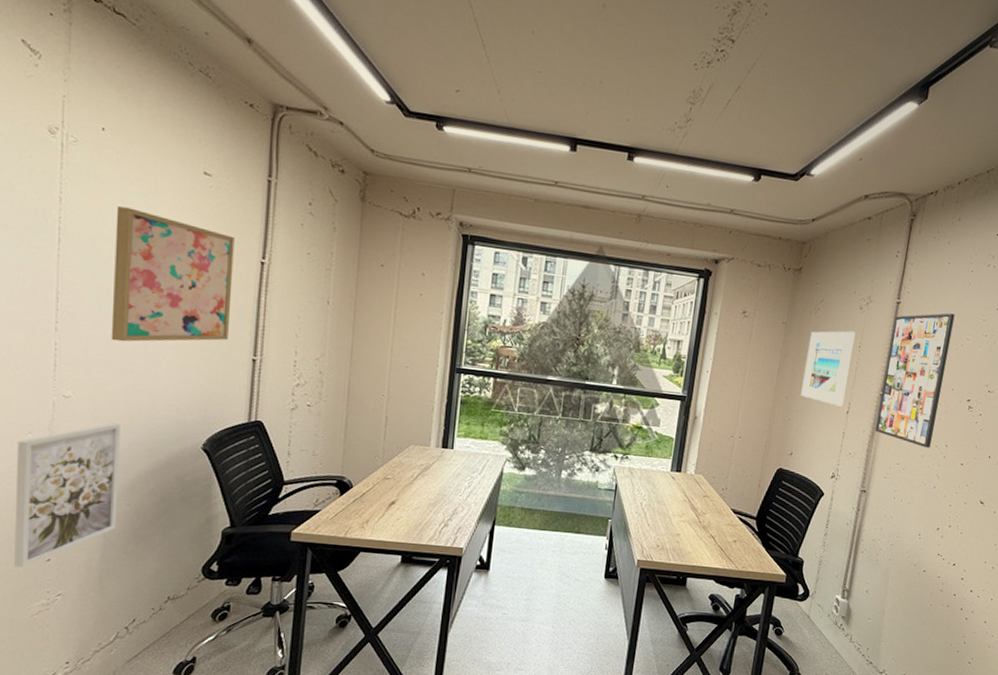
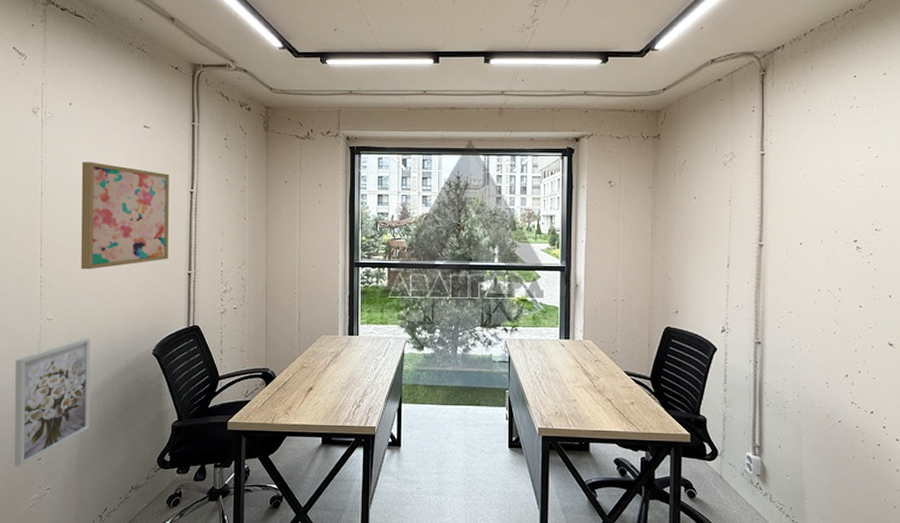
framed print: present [801,331,856,407] -> none [677,187,724,261]
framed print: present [875,313,955,448] -> none [759,158,825,293]

